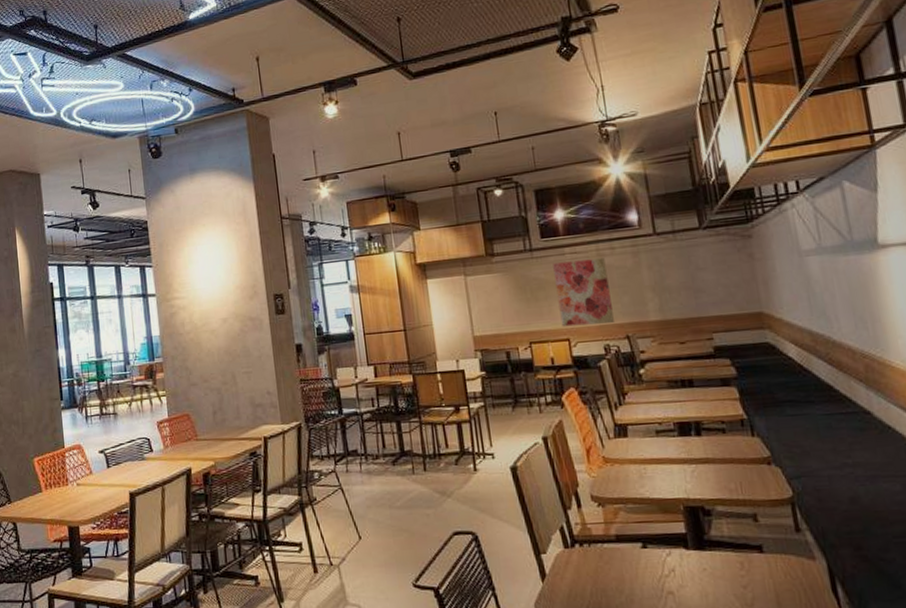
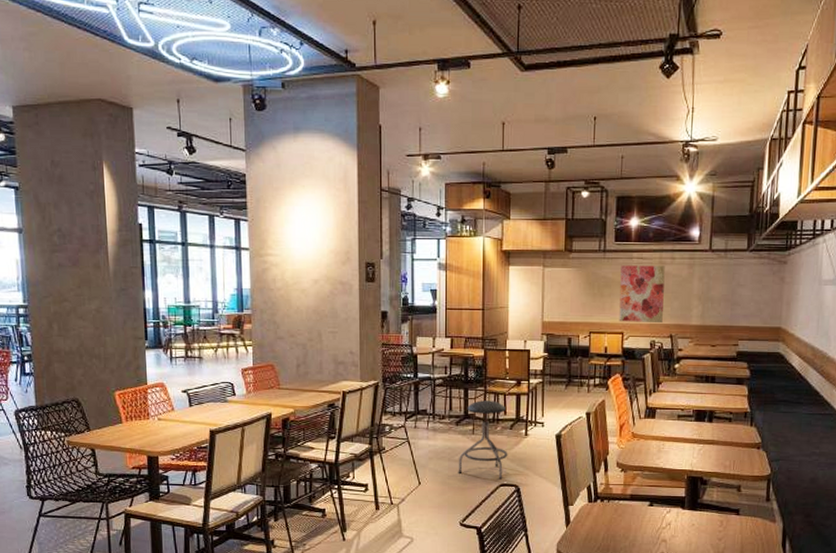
stool: none [400,432,458,527] -> present [458,400,508,480]

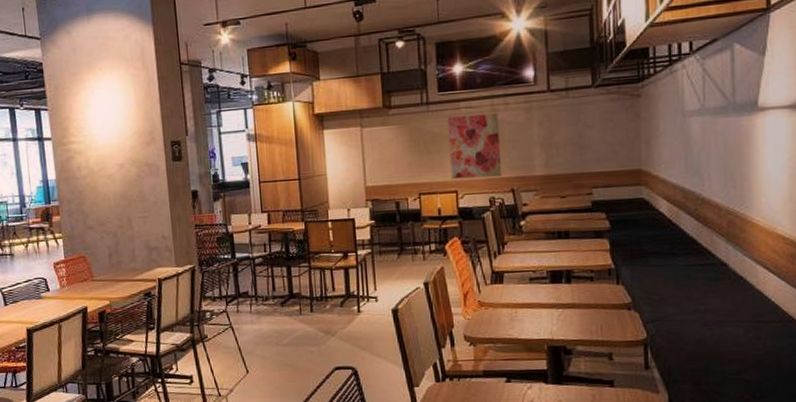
stool: present [458,400,508,480] -> none [287,277,341,363]

